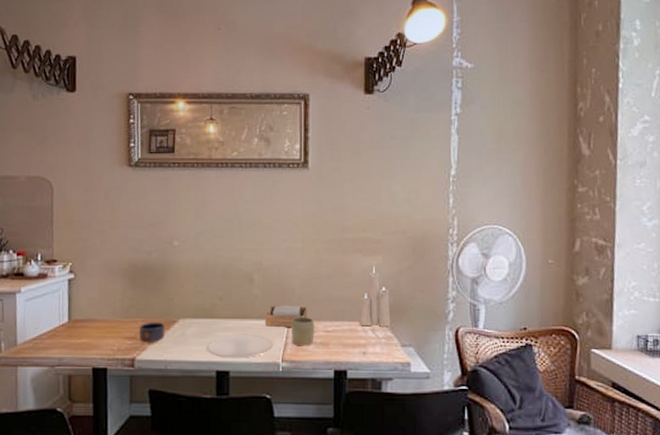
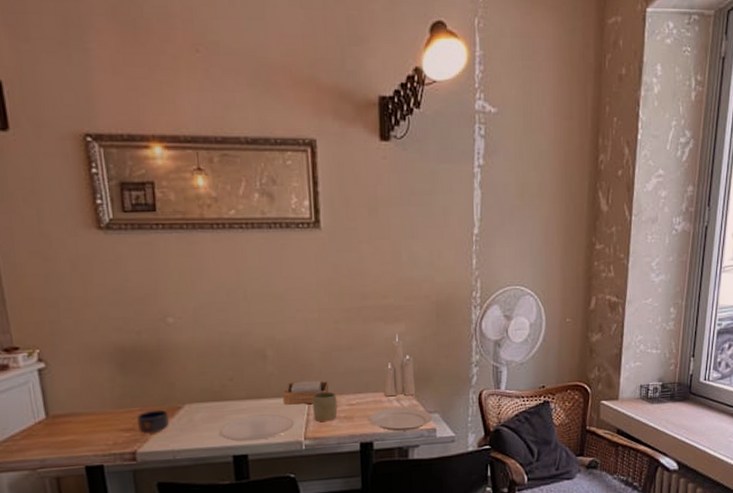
plate: none [344,338,407,362] -> present [369,407,432,431]

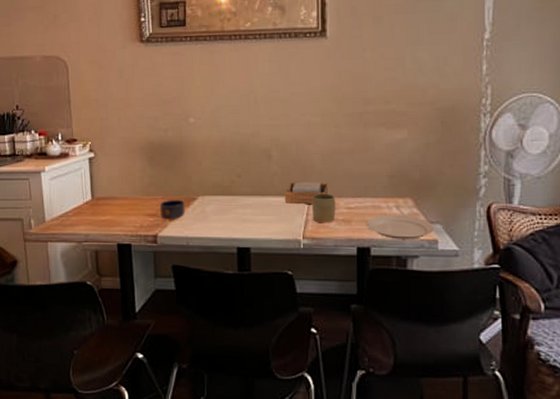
plate: present [219,414,295,441] -> none [226,211,295,235]
candle: present [384,334,416,397] -> none [384,140,417,203]

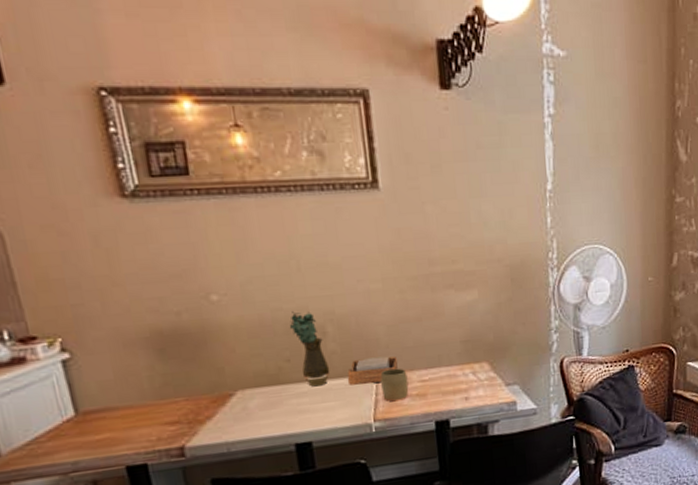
mug: present [159,199,185,221] -> none [182,398,221,427]
vase: none [243,136,271,201] -> present [289,311,330,387]
plate: present [367,215,434,239] -> none [443,380,512,407]

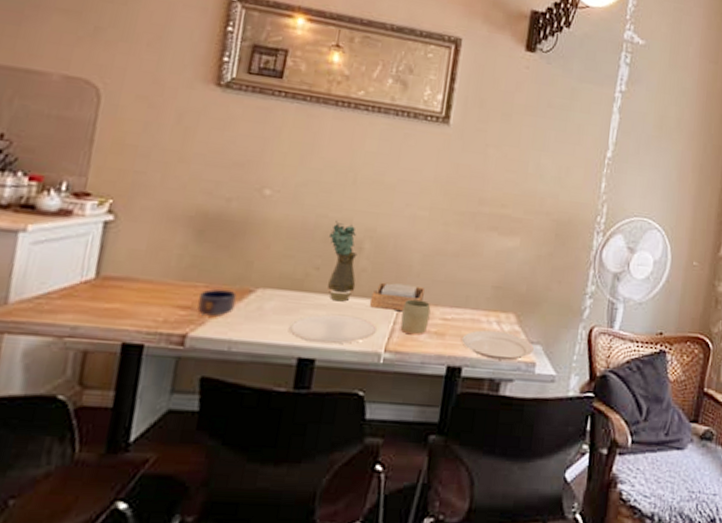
mug: none [182,398,221,427] -> present [197,289,237,318]
plate: none [277,396,363,428] -> present [288,313,378,345]
plate: none [443,380,512,407] -> present [462,330,534,361]

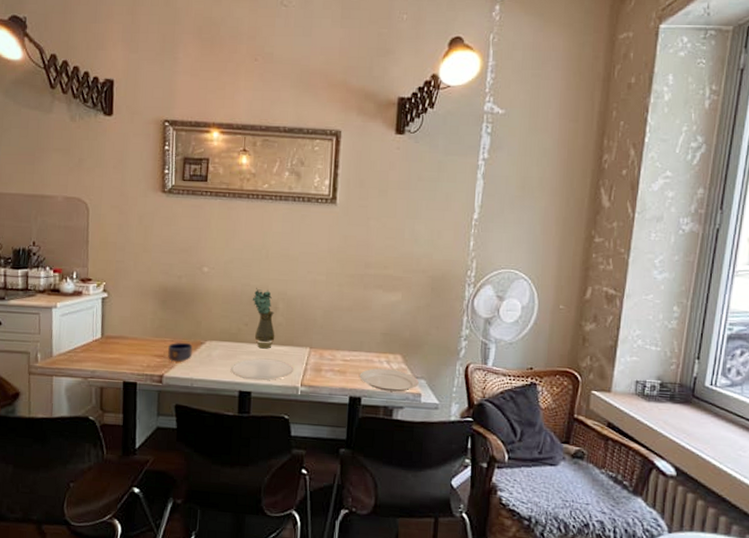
napkin holder: present [370,282,425,312] -> none [287,333,327,356]
mug: present [400,299,431,336] -> none [311,345,333,373]

